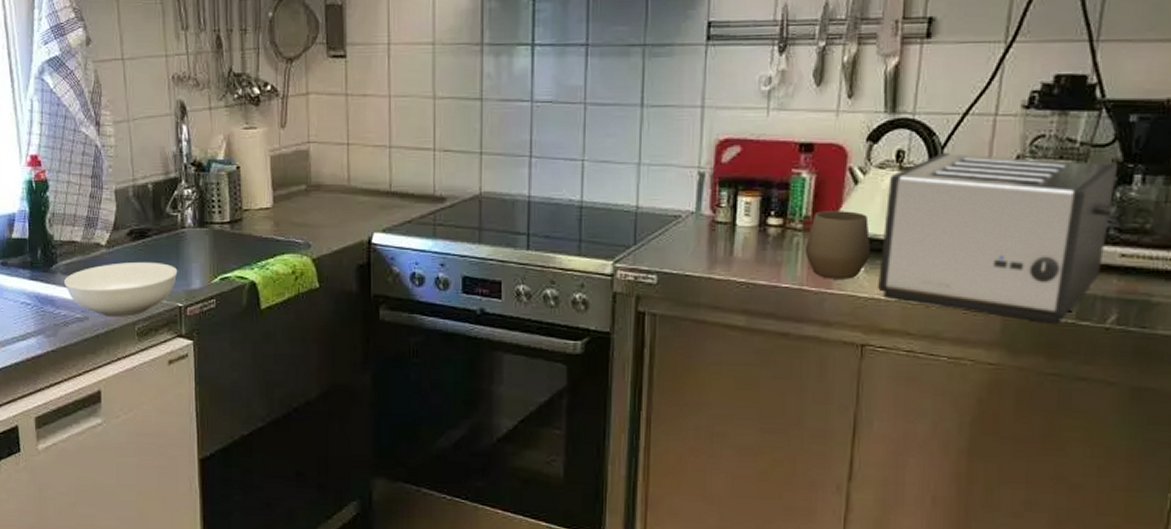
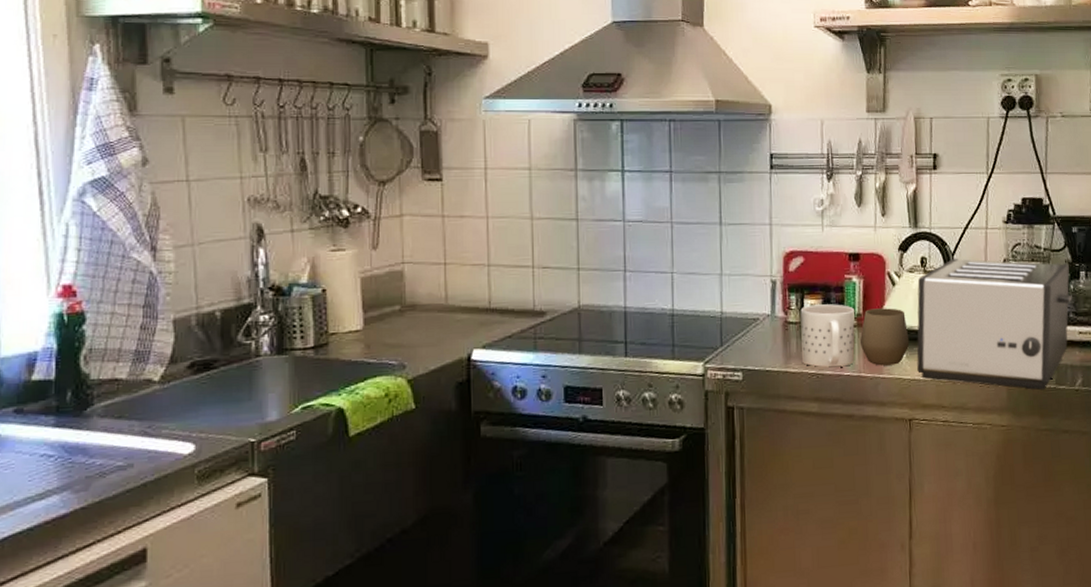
bowl: present [63,261,178,318] -> none [100,395,251,463]
mug: none [729,203,802,277] -> present [800,304,855,368]

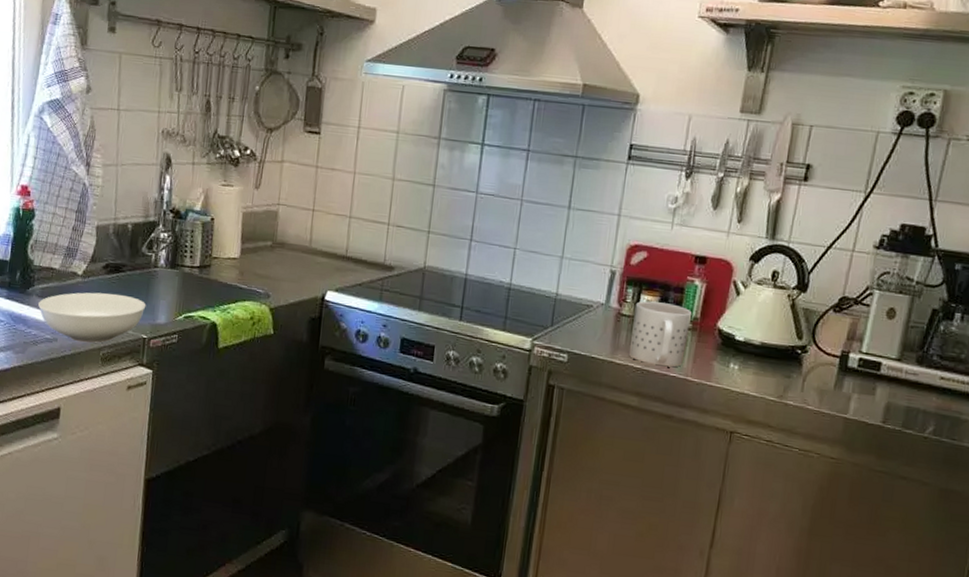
bowl: none [100,395,251,463] -> present [37,292,146,343]
cup: present [860,308,910,366] -> none [692,314,746,375]
toaster: present [917,258,1072,391] -> none [748,277,943,431]

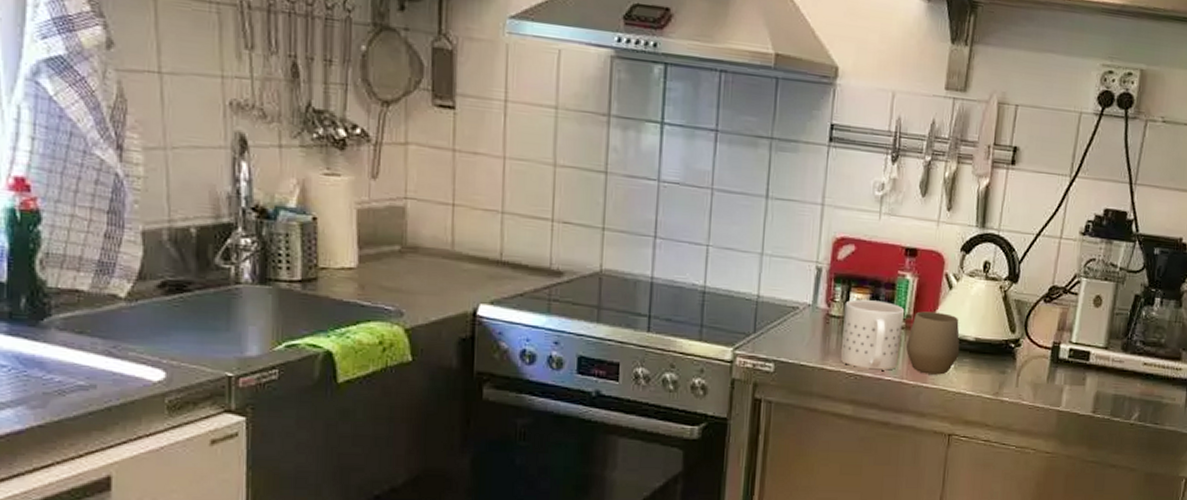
bowl: present [37,292,146,343] -> none [59,320,228,388]
cup: none [692,314,746,375] -> present [906,311,960,375]

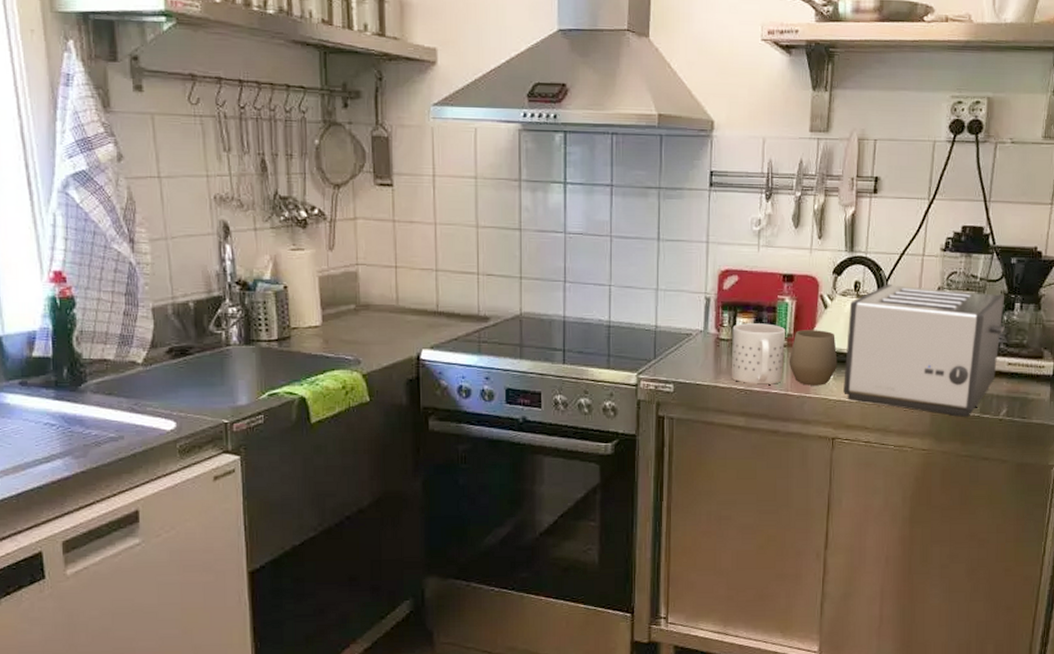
toaster: none [964,266,1144,420] -> present [843,283,1005,418]

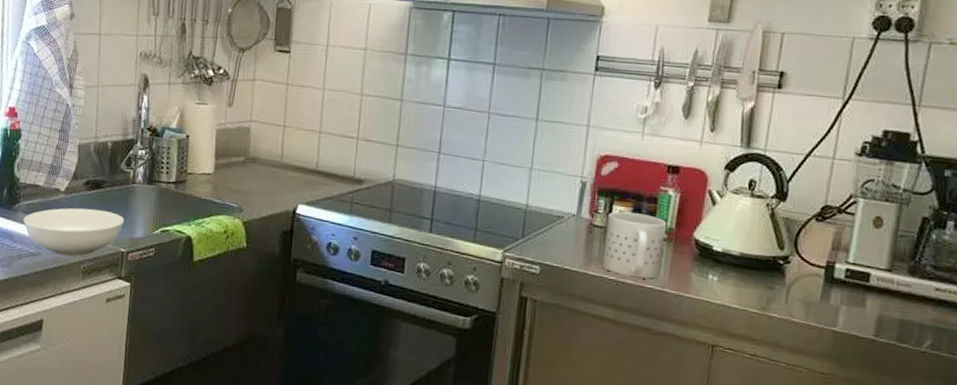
bowl: none [94,379,223,437] -> present [23,208,125,257]
cup: present [790,330,838,386] -> none [668,225,724,287]
toaster: present [843,283,1005,418] -> none [729,185,934,345]

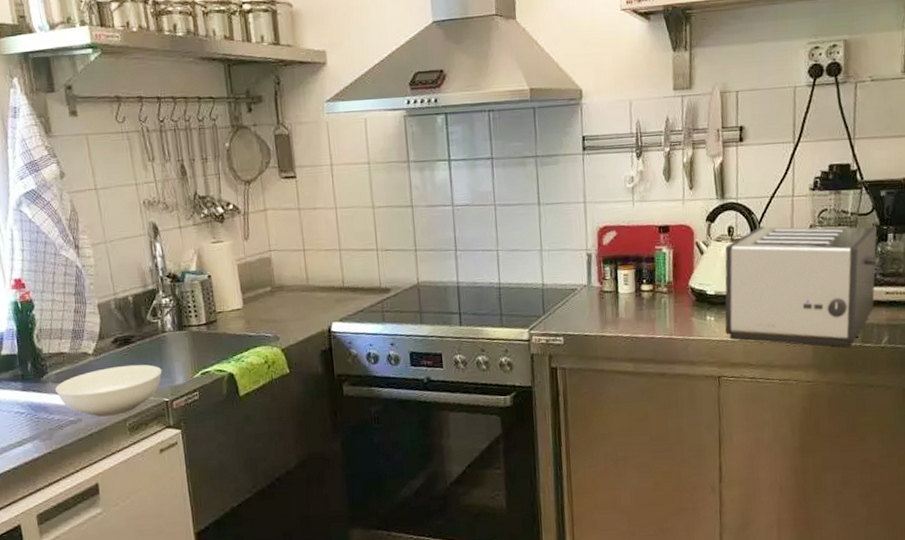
mug: present [602,211,667,279] -> none [614,273,666,332]
toaster: none [729,185,934,345] -> present [725,226,880,349]

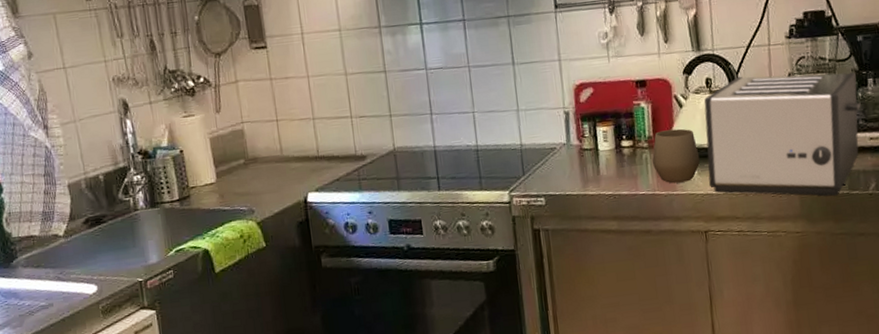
bowl: present [54,364,162,418] -> none [25,244,135,302]
cup: none [671,275,718,329] -> present [652,128,701,184]

